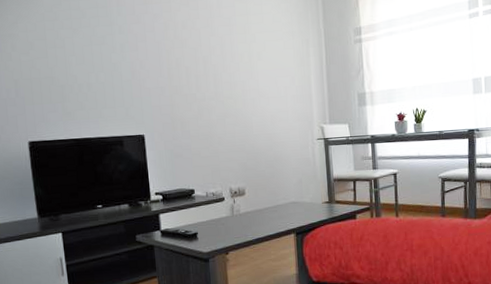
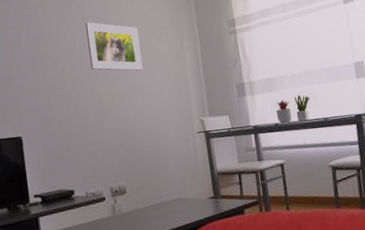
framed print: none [211,21,267,75] -> present [85,22,143,71]

